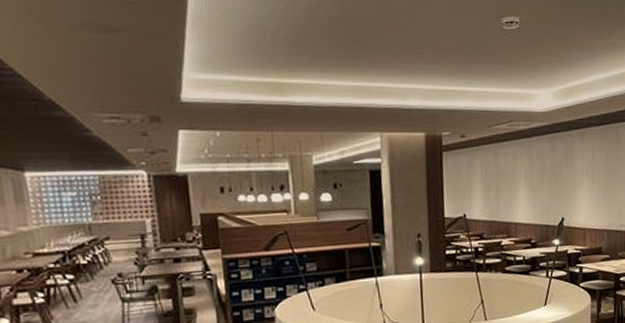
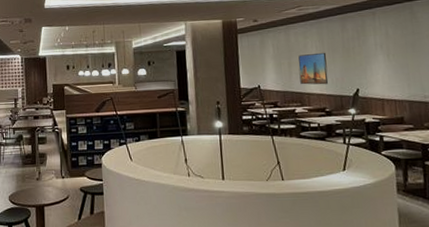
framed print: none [506,176,536,214] -> present [298,52,328,85]

